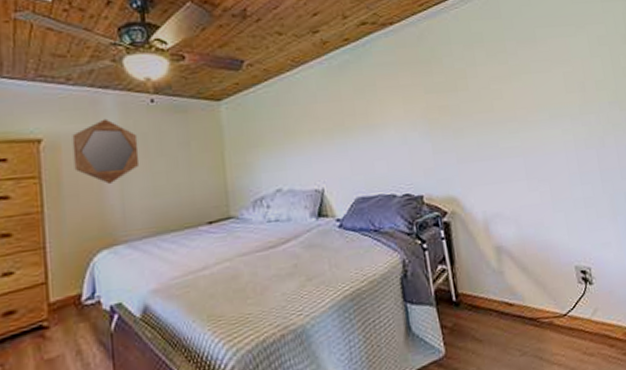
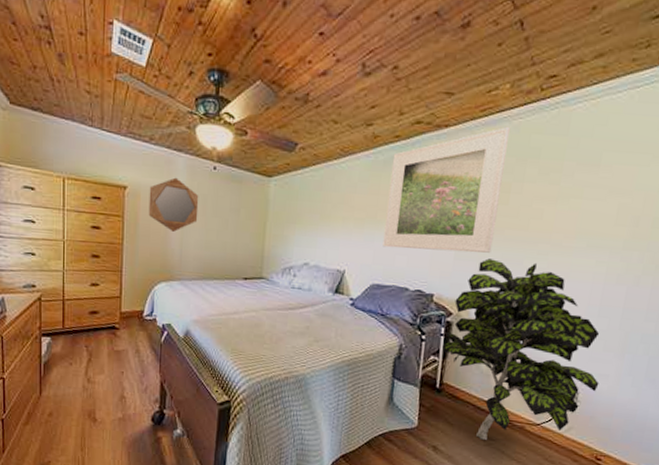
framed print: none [346,16,466,155] -> present [382,126,510,253]
indoor plant: none [446,142,606,350] -> present [442,258,600,440]

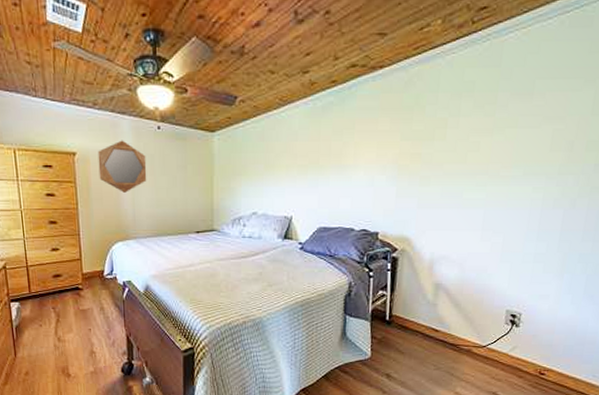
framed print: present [382,126,510,253] -> none [326,62,443,191]
indoor plant: present [442,258,600,440] -> none [390,194,540,364]

